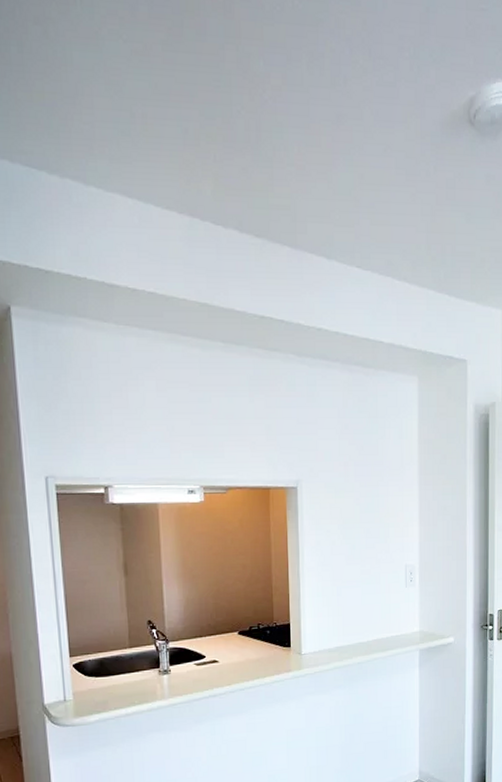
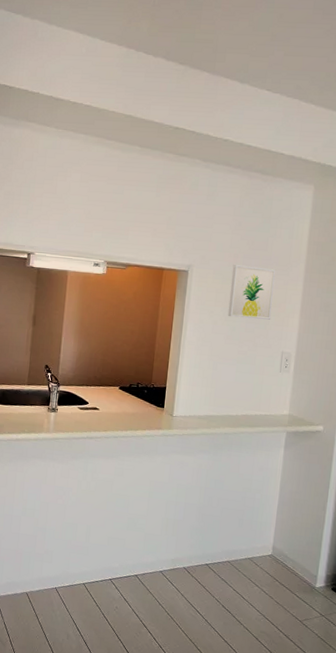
wall art: none [344,473,391,535] -> present [227,264,276,320]

